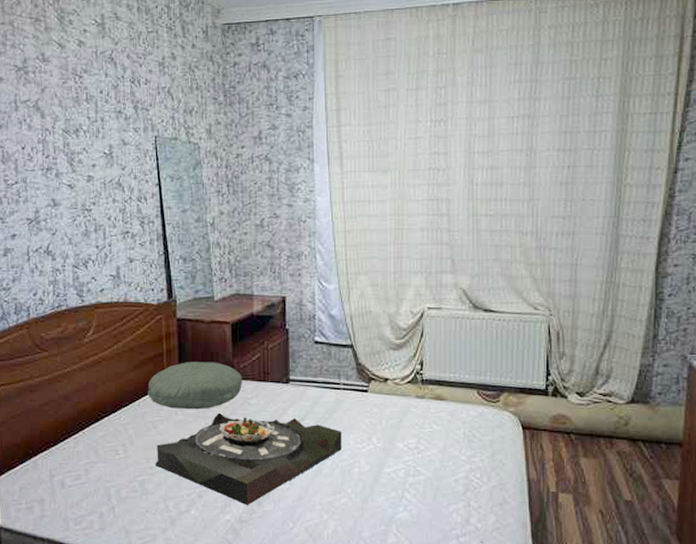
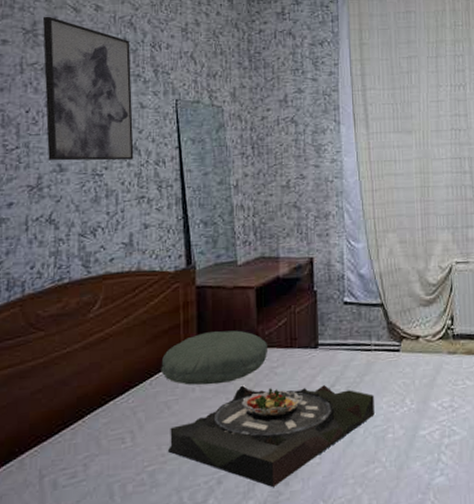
wall art: none [31,52,118,196] -> present [42,16,134,161]

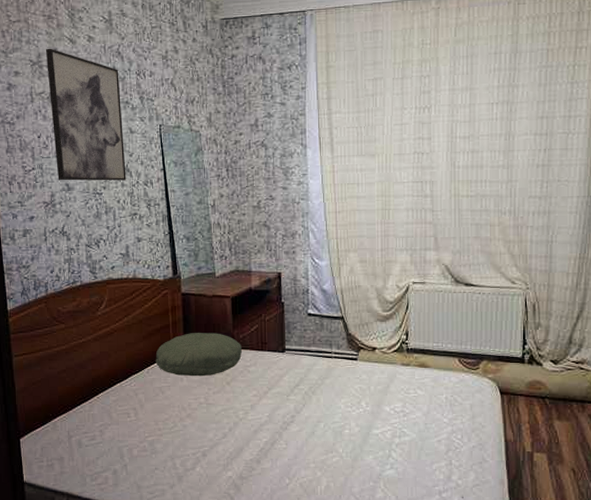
serving tray: present [167,385,375,487] -> none [163,379,333,463]

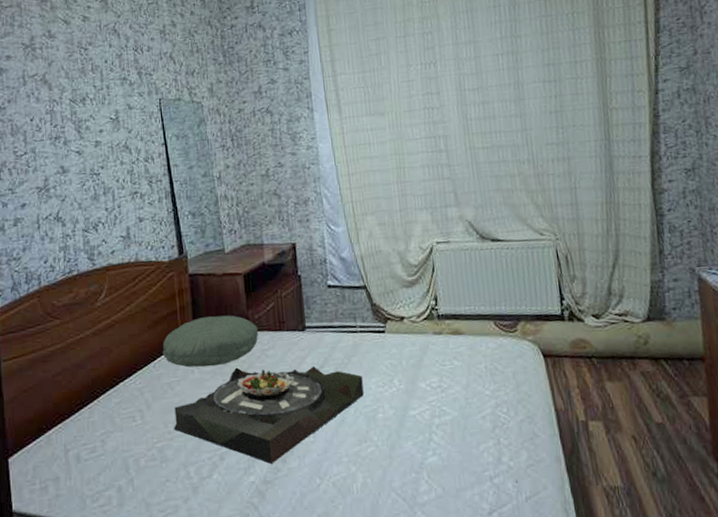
wall art: present [45,48,126,181] -> none [38,30,126,163]
serving tray: none [163,379,333,463] -> present [173,366,364,464]

